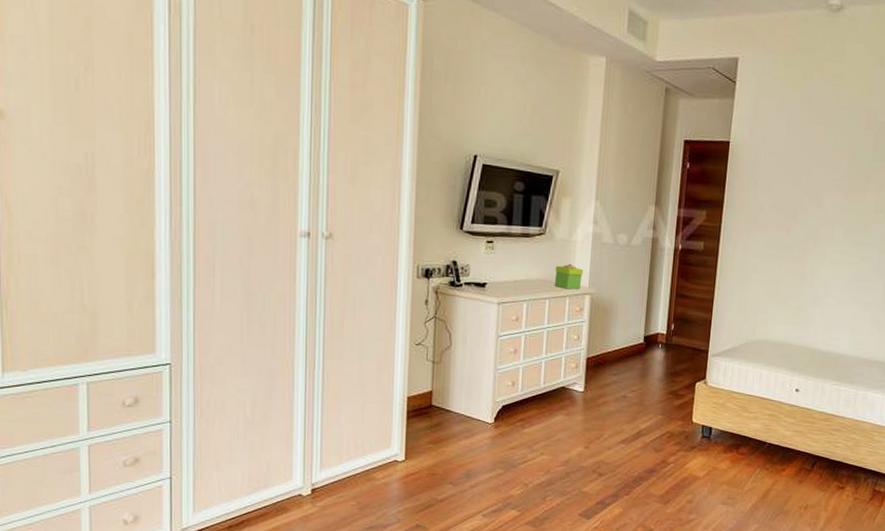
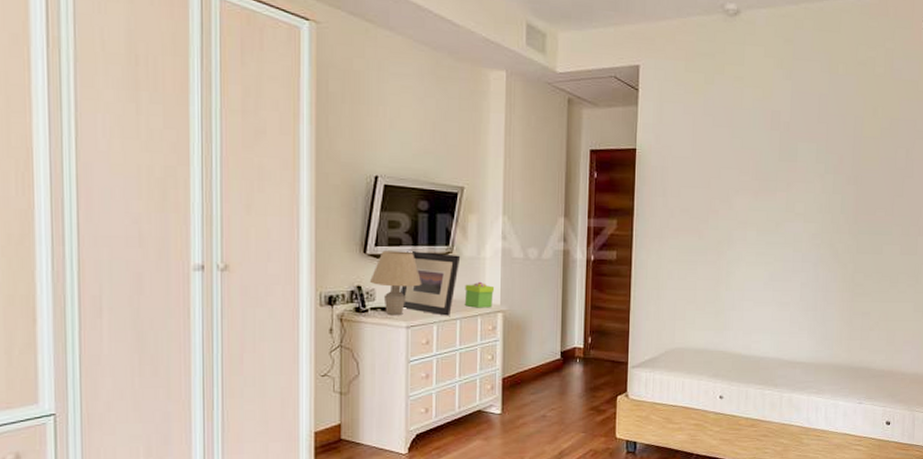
table lamp: none [465,228,515,292] -> present [370,251,422,316]
picture frame: none [494,231,553,295] -> present [401,251,461,316]

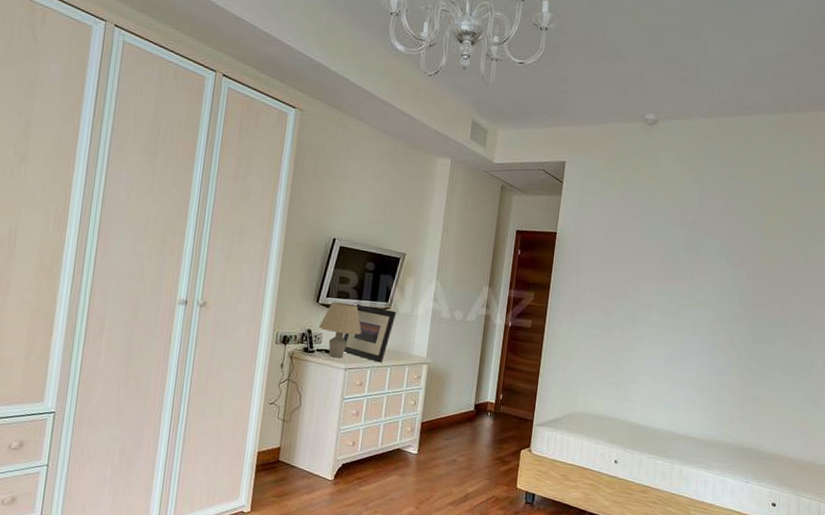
decorative box: present [464,281,495,308] -> none [396,335,423,360]

